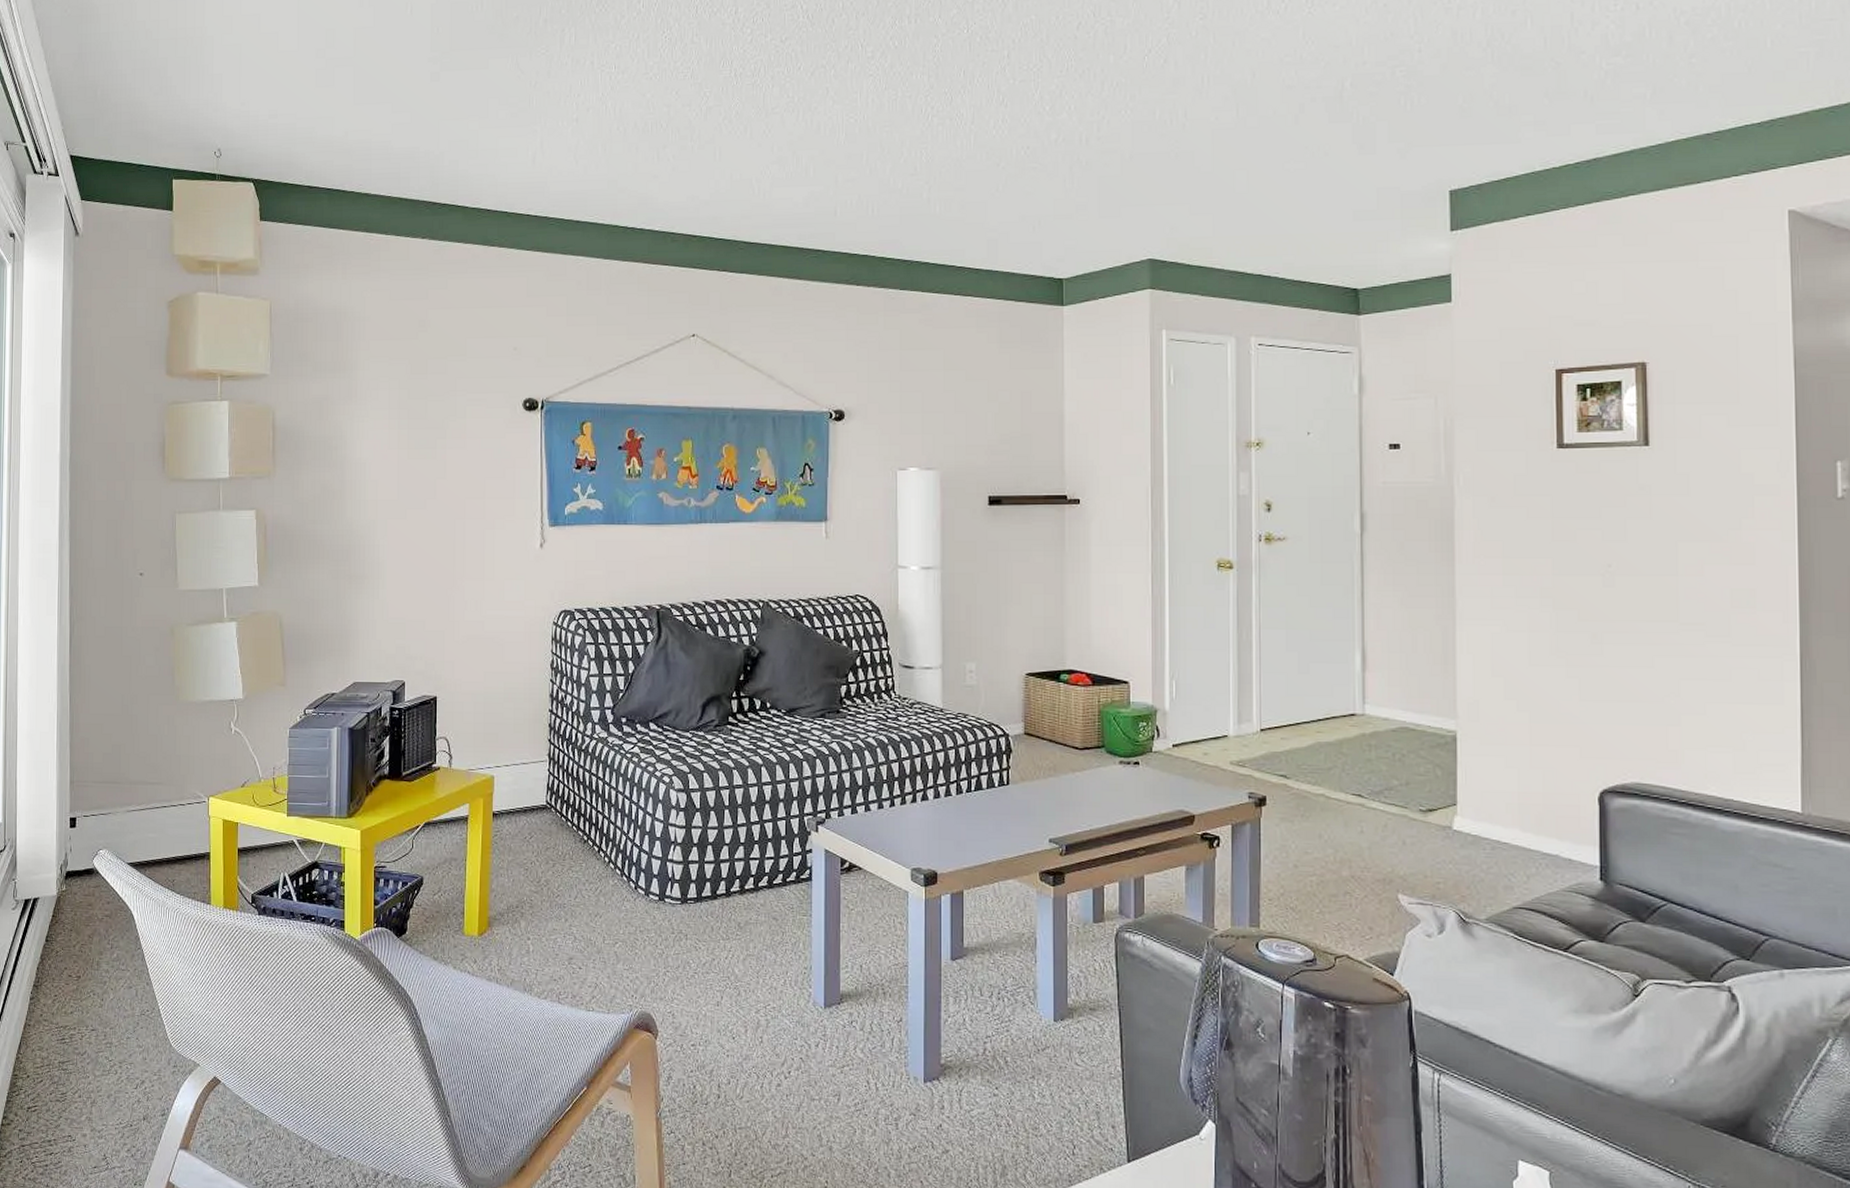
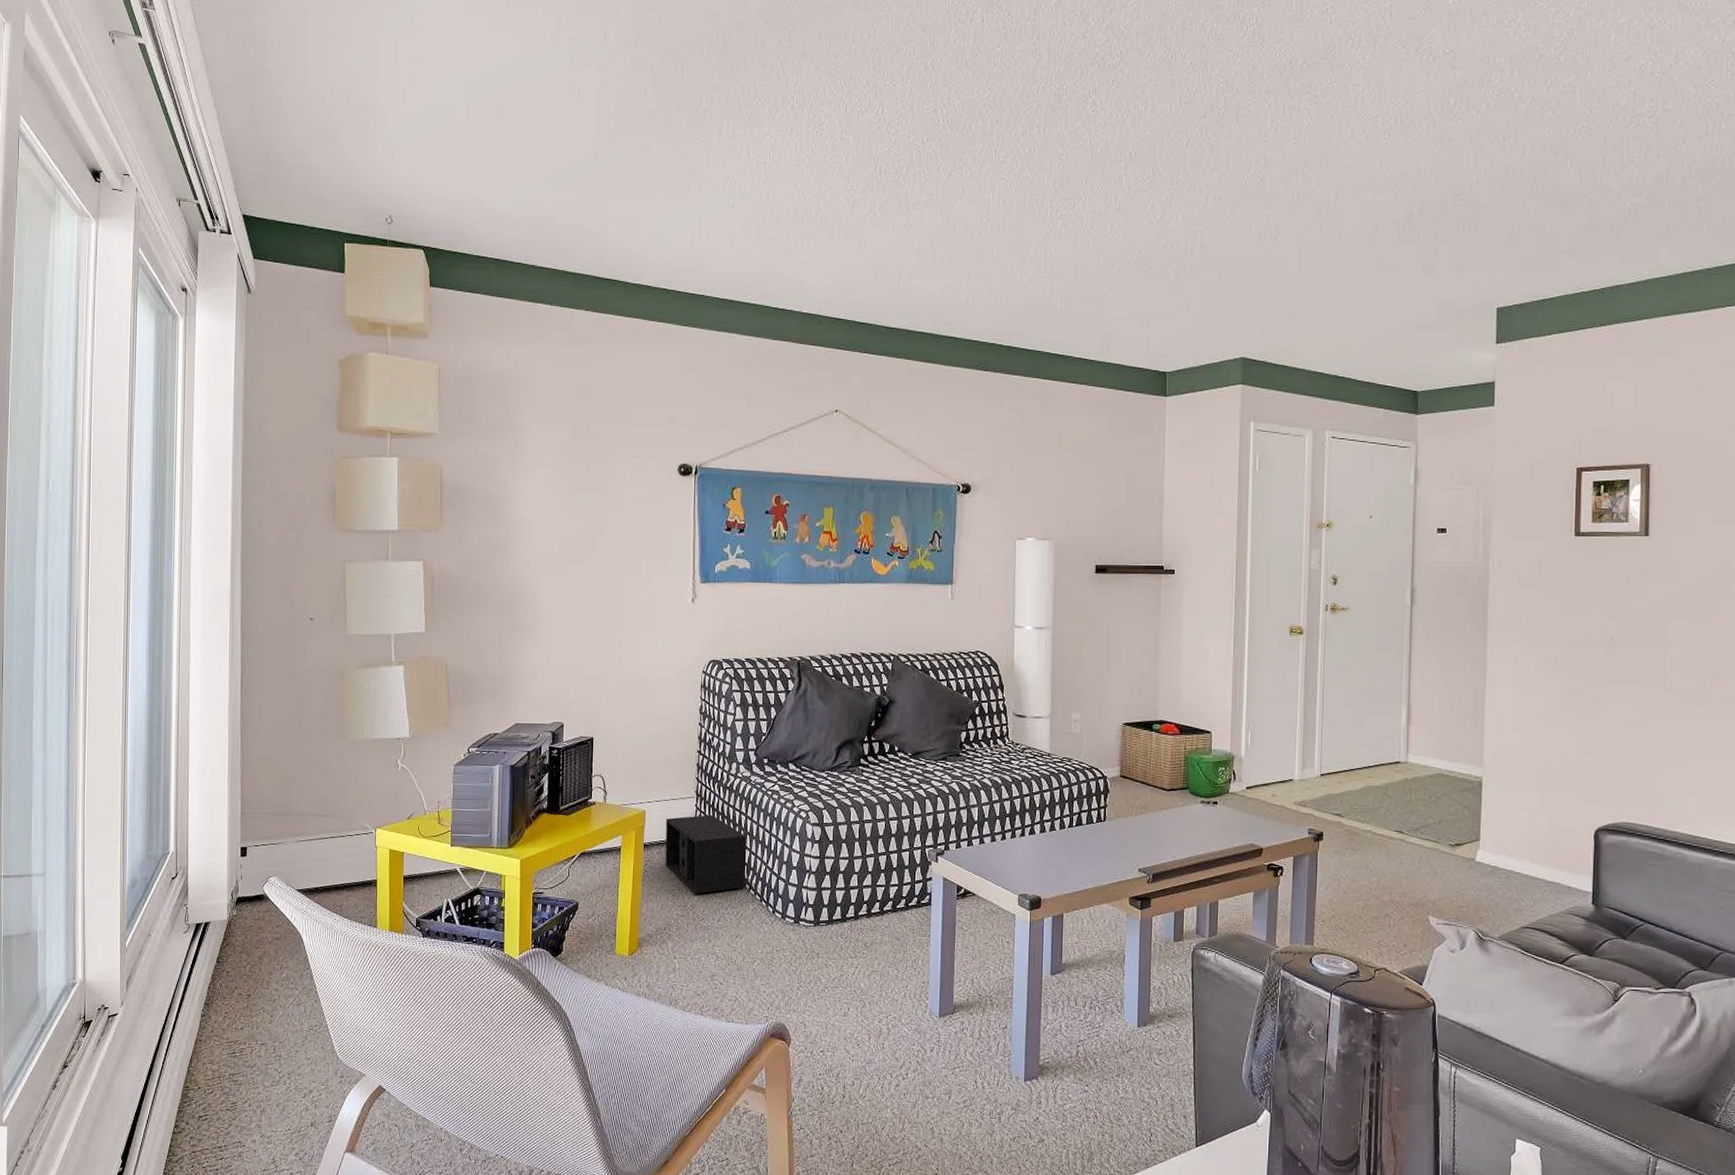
speaker: none [515,779,605,868] -> present [665,814,747,894]

